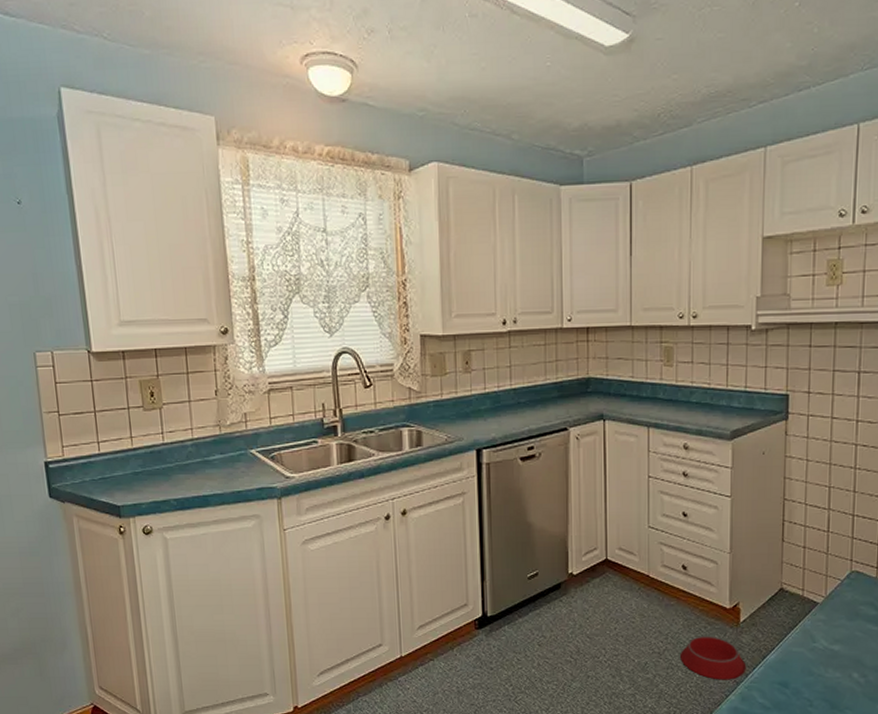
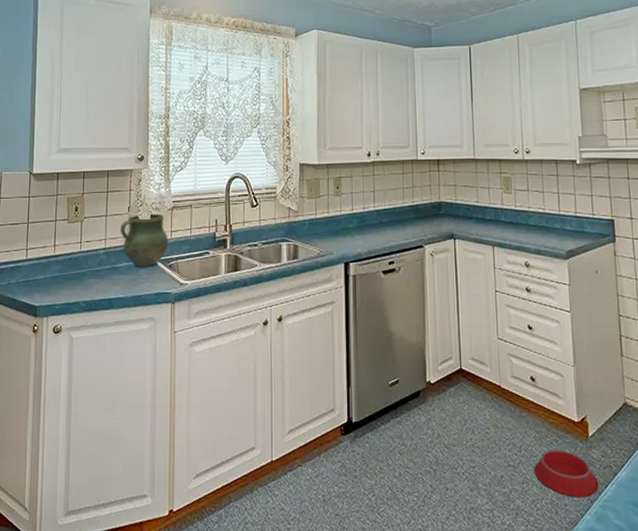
ceramic jug: none [208,397,268,460] -> present [121,213,168,267]

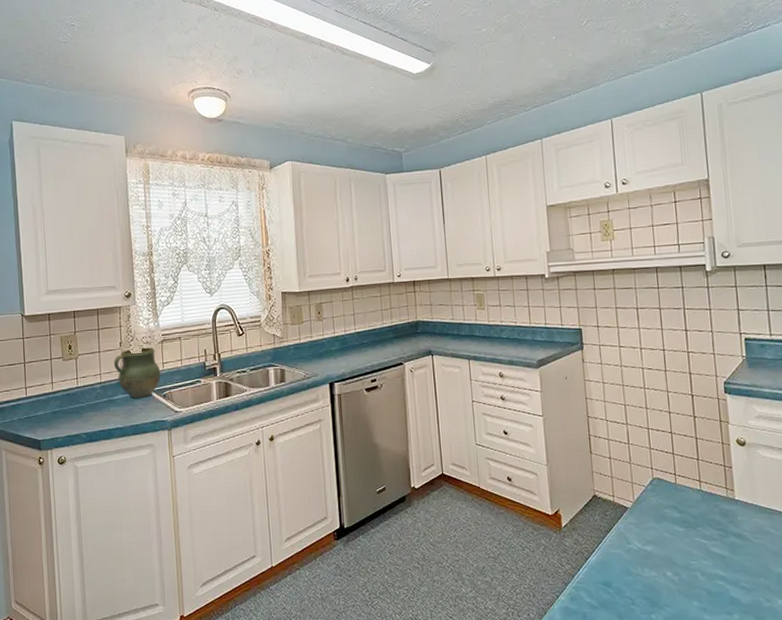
pet bowl: present [534,449,599,498] -> none [513,540,572,582]

